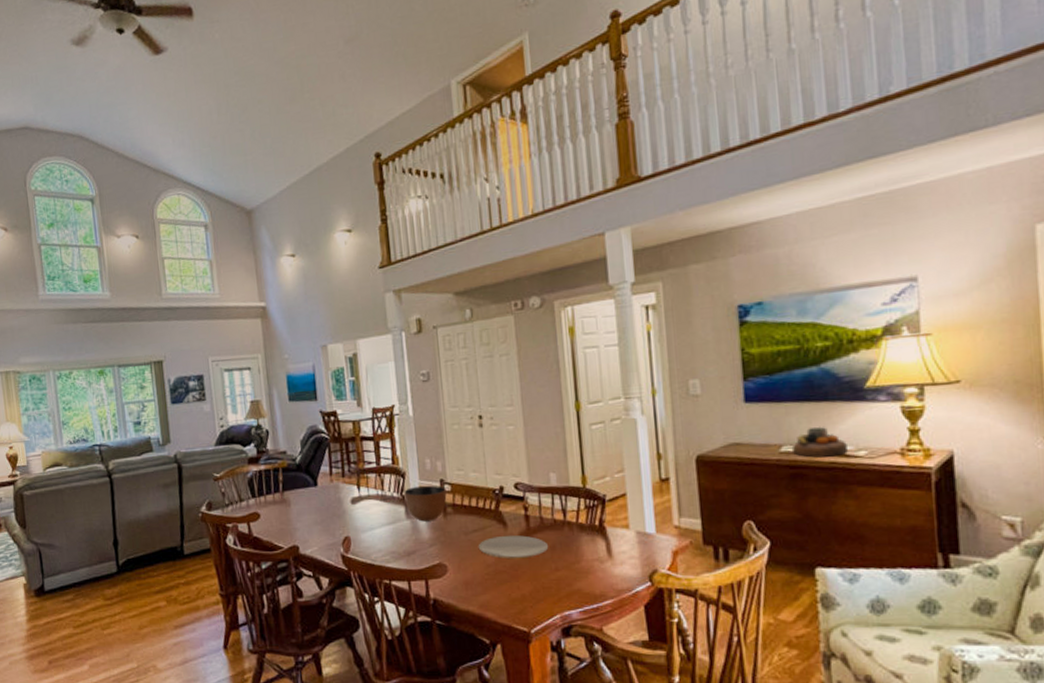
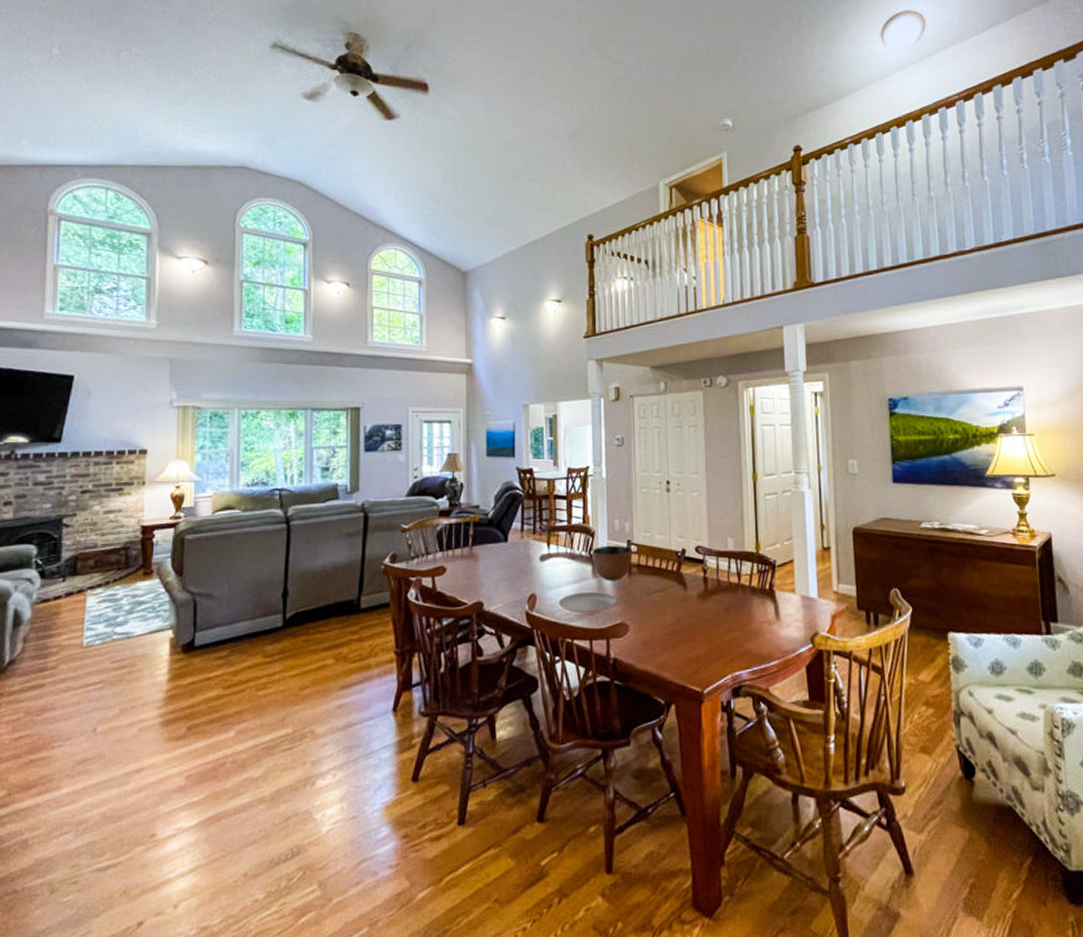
plate: none [372,533,433,556] -> present [558,592,617,614]
plate: present [478,535,549,559] -> none [659,596,724,620]
decorative bowl: present [792,426,848,458] -> none [930,507,973,534]

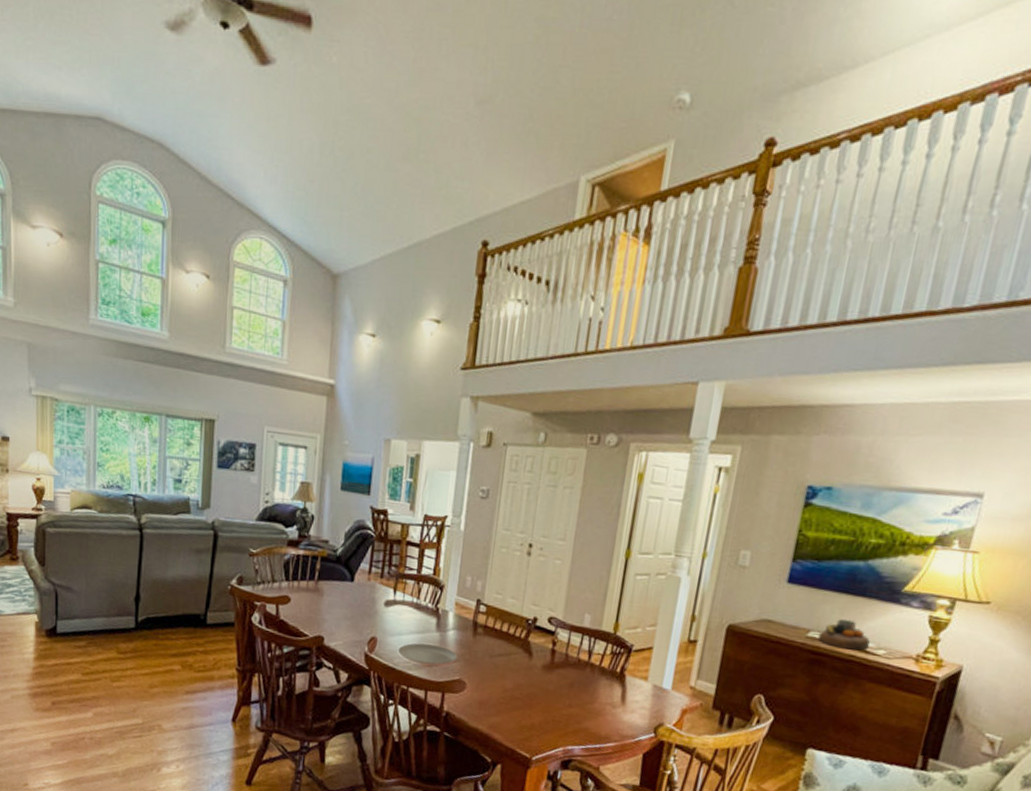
bowl: present [592,545,633,581] -> none [438,601,481,638]
decorative bowl: none [930,507,973,534] -> present [819,618,870,651]

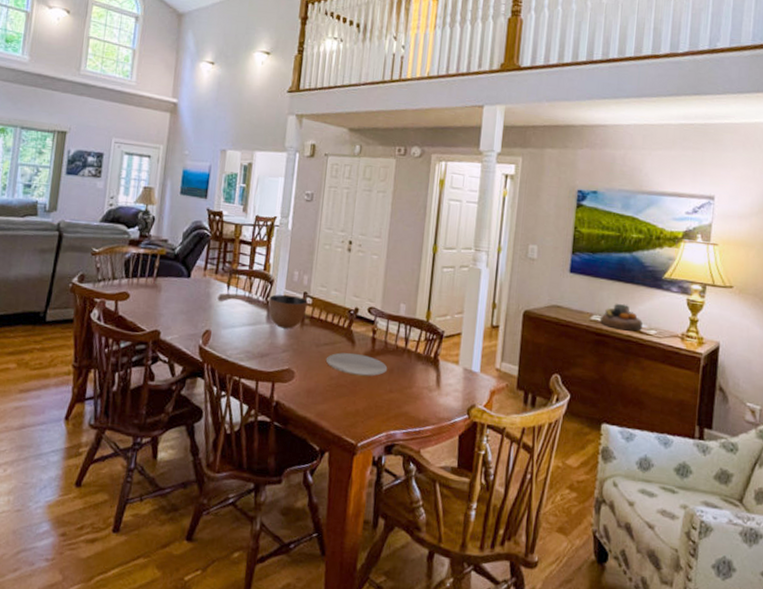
plate: present [397,643,458,667] -> none [230,335,287,357]
bowl: none [438,601,481,638] -> present [268,294,308,329]
plate: none [499,664,568,690] -> present [325,352,388,377]

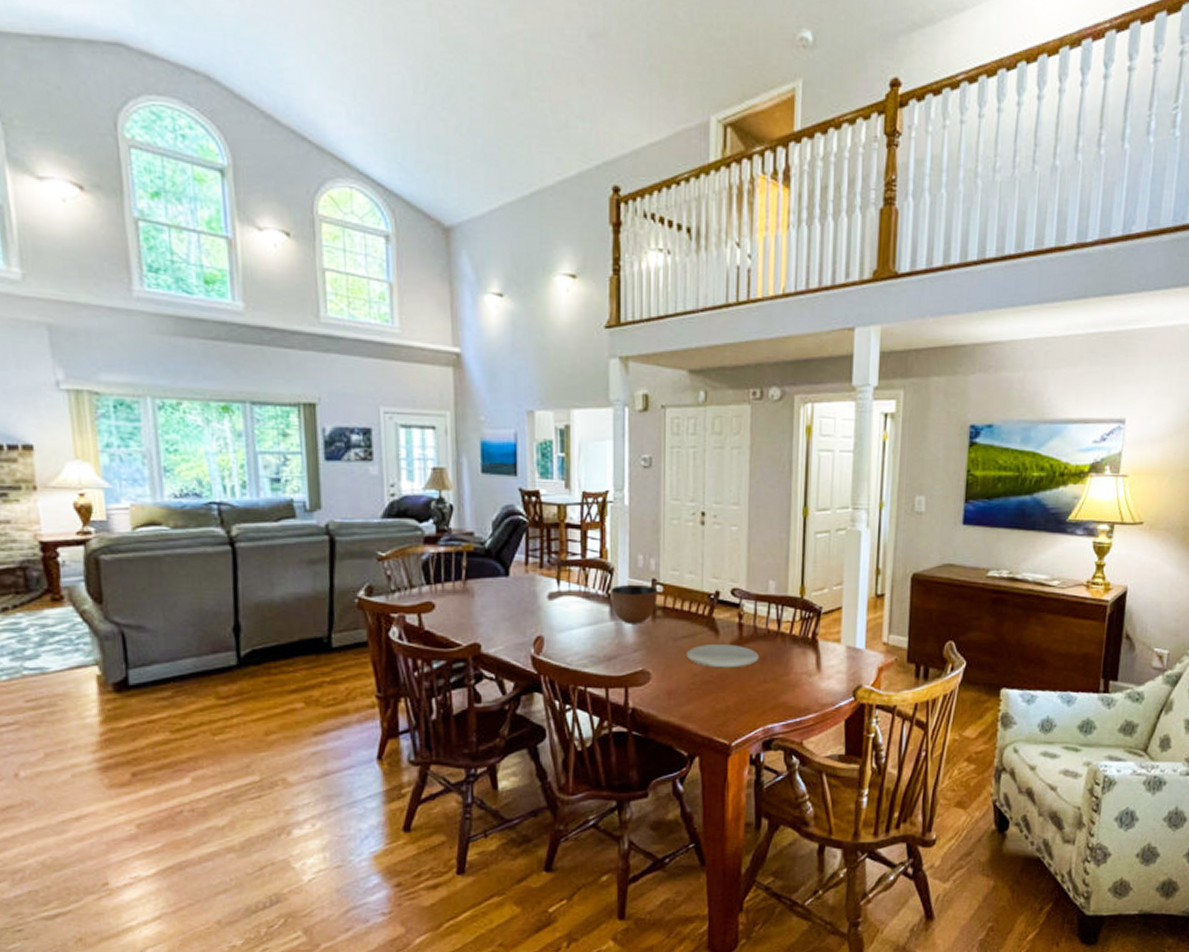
decorative bowl: present [600,303,643,332] -> none [998,554,1044,584]

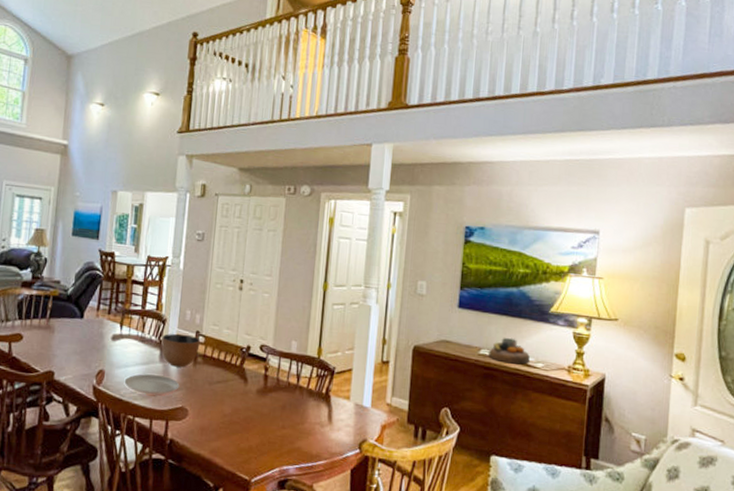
plate: none [569,636,638,660] -> present [124,374,180,396]
plate: present [686,643,760,669] -> none [218,390,280,414]
decorative bowl: none [998,554,1044,584] -> present [489,337,530,365]

